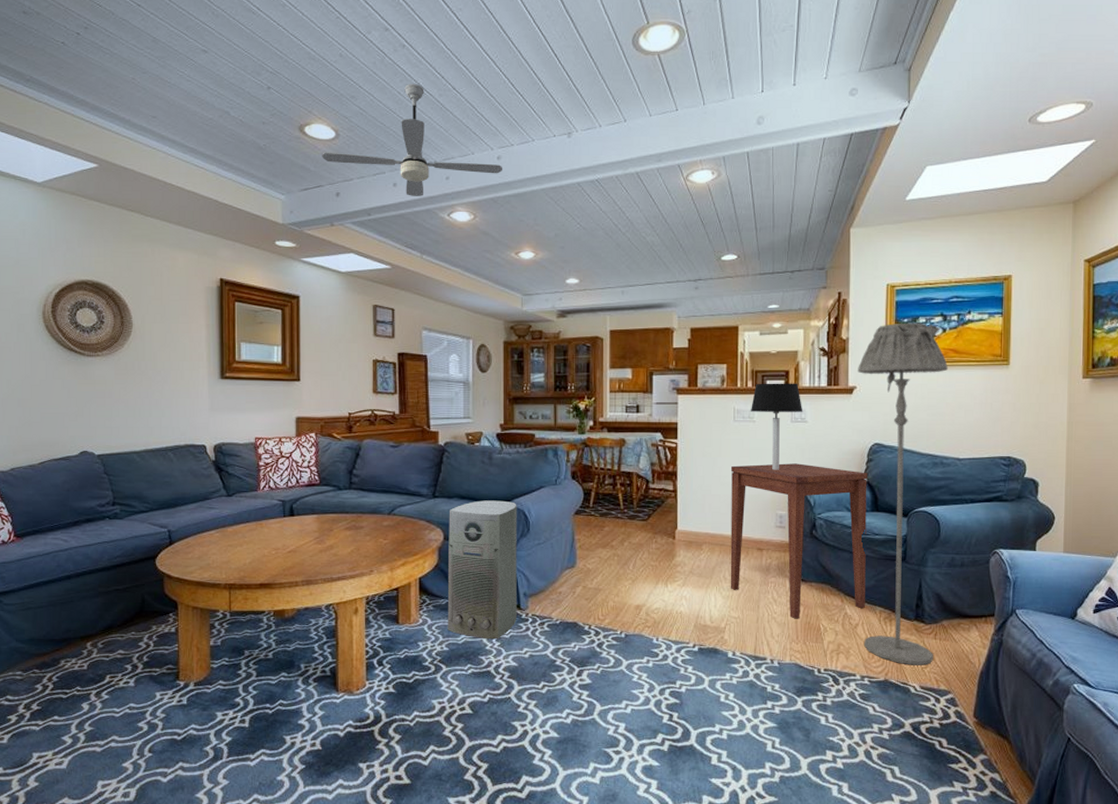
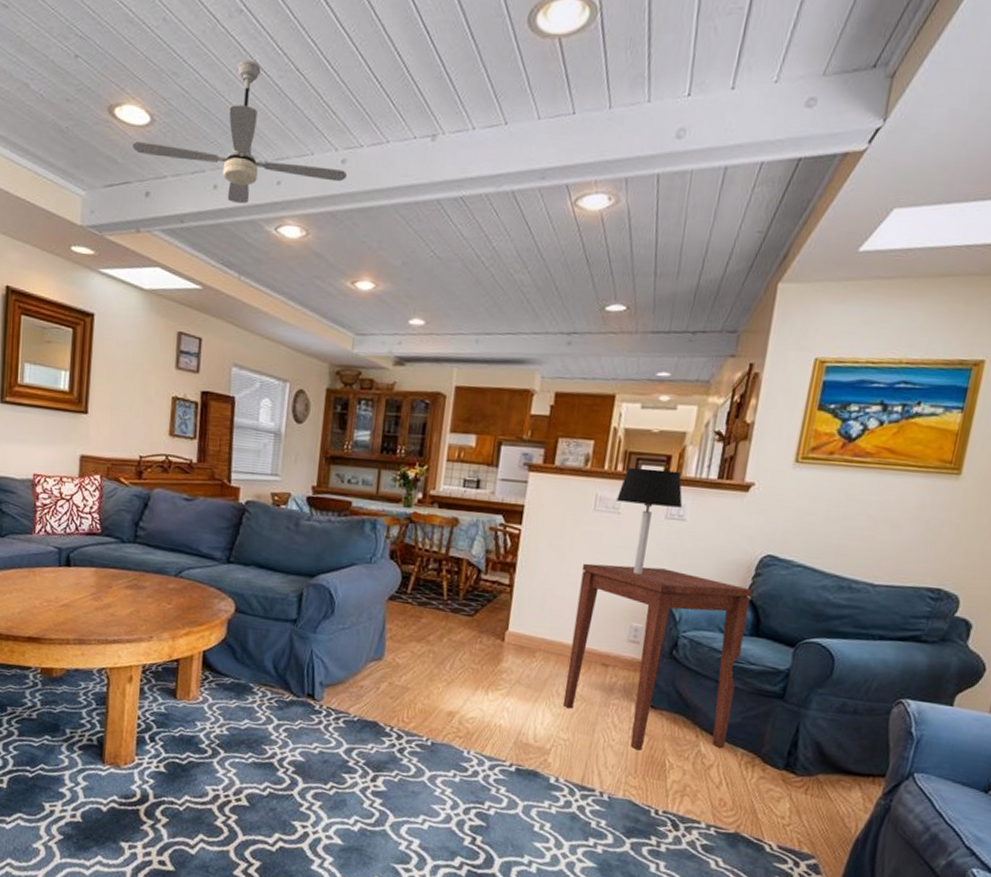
air purifier: present [447,500,517,640] -> none [229,571,323,730]
floor lamp: present [858,322,949,665] -> none [716,408,879,823]

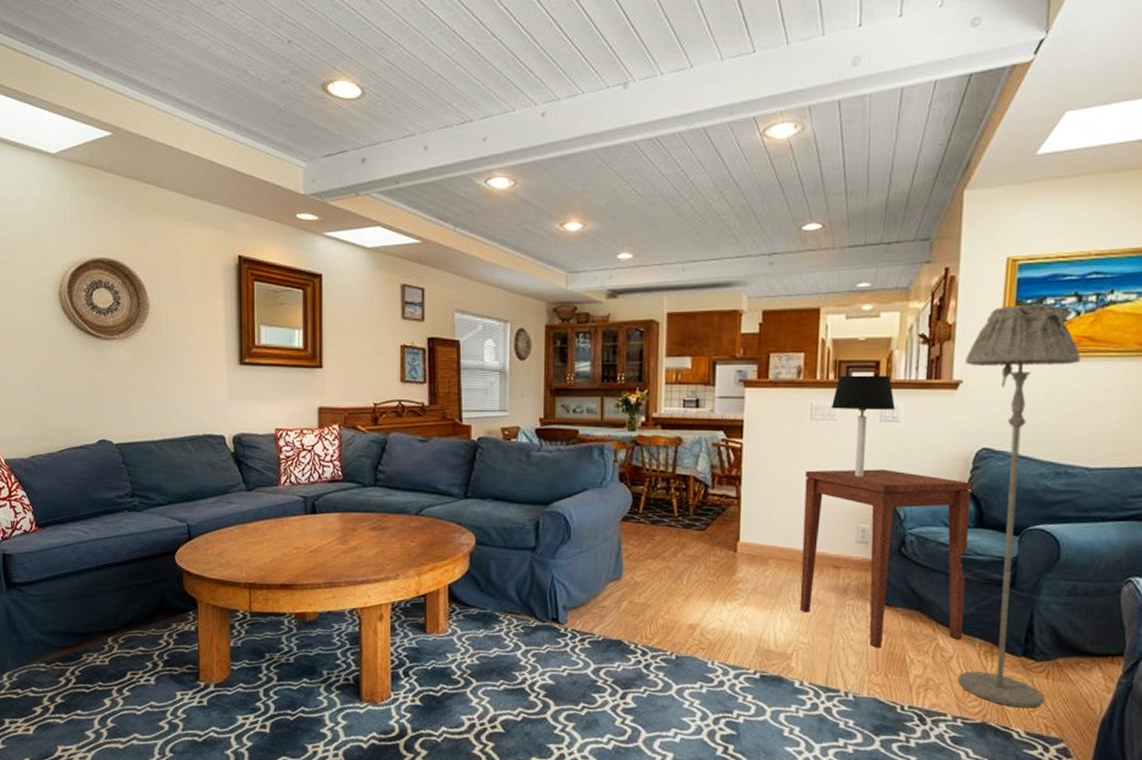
ceiling fan: present [132,59,348,204] -> none [346,30,548,161]
floor lamp: none [716,408,879,823] -> present [958,304,1082,708]

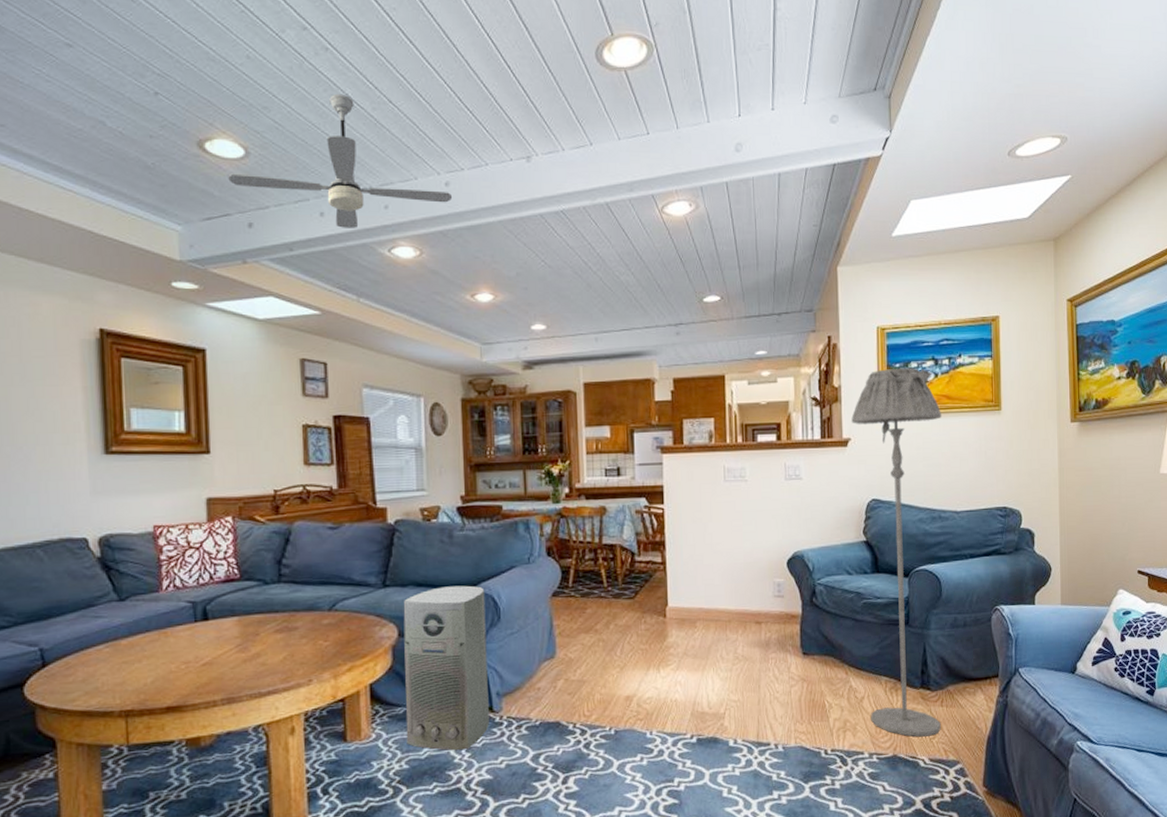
ceiling fan: none [346,30,548,161] -> present [228,93,453,228]
air purifier: none [478,502,557,655] -> present [403,585,489,751]
side table: present [799,469,972,648] -> none [723,525,870,697]
table lamp: present [832,375,896,477] -> none [742,436,797,534]

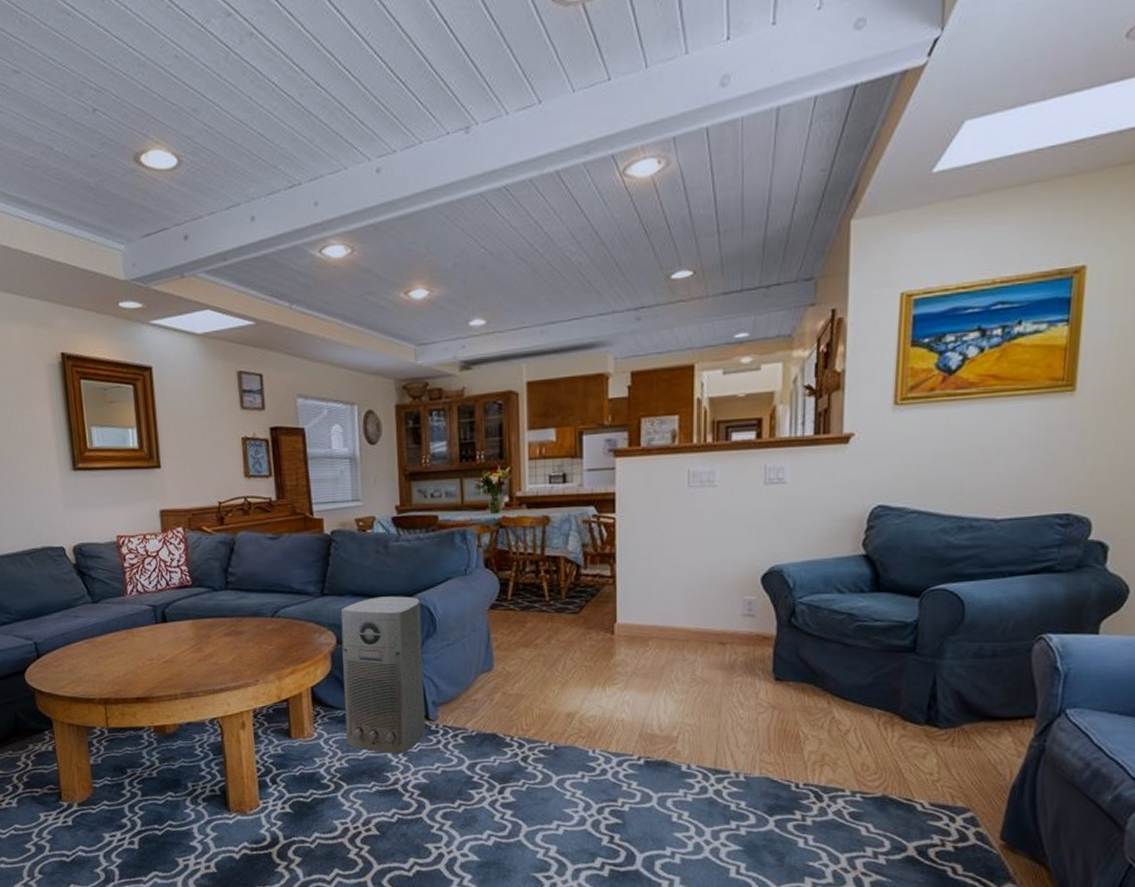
ceiling fan: present [228,93,453,228] -> none [163,82,385,232]
floor lamp: present [851,367,942,737] -> none [856,342,986,778]

